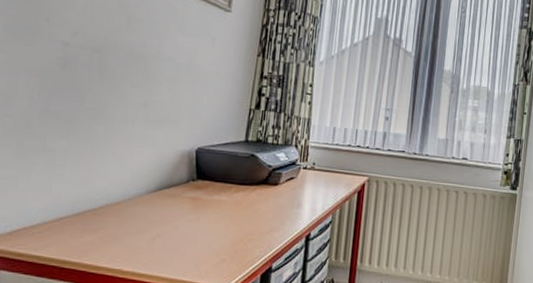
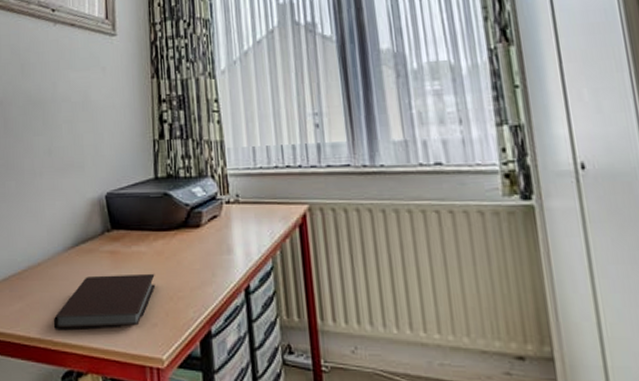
notebook: none [124,217,231,262] -> present [53,273,156,331]

